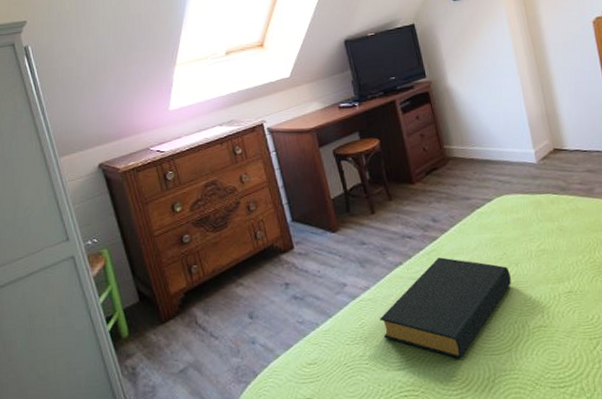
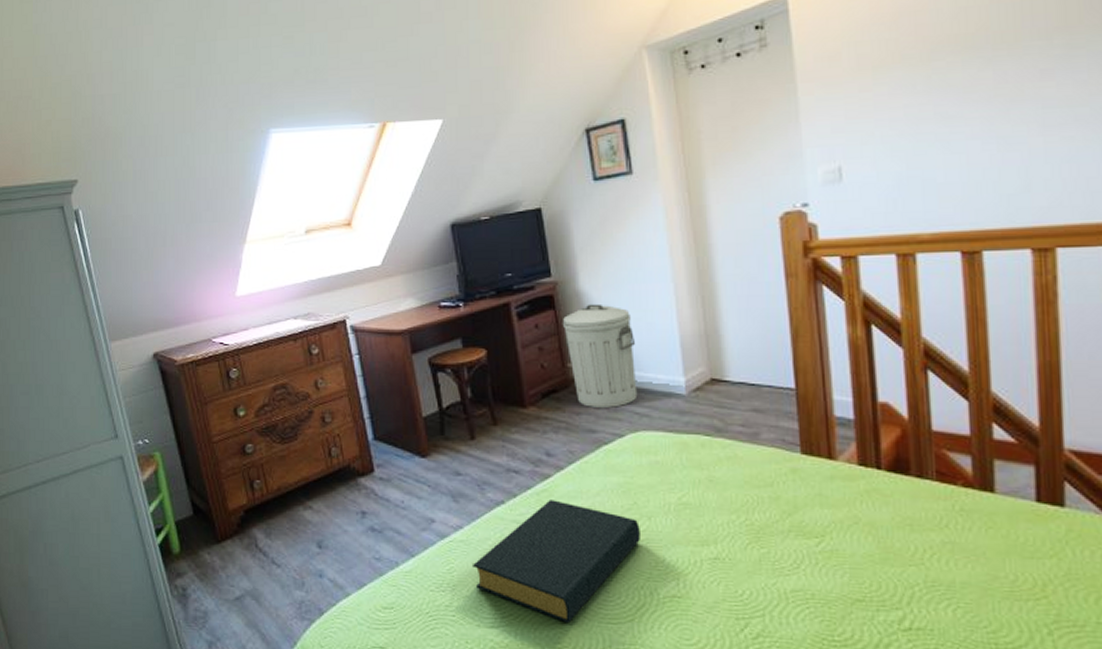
trash can: none [437,96,500,179] -> present [562,303,638,408]

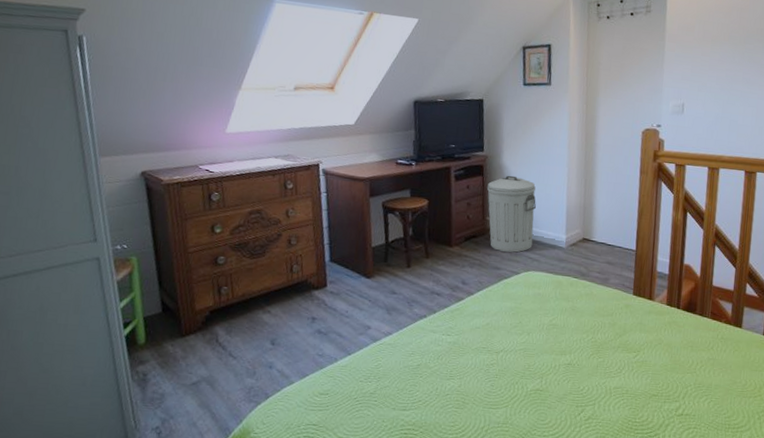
hardback book: present [471,500,640,624] -> none [395,316,521,408]

